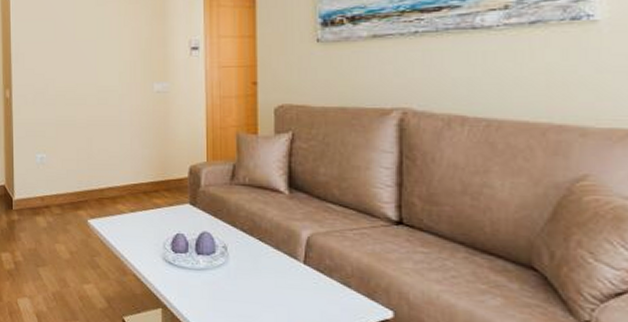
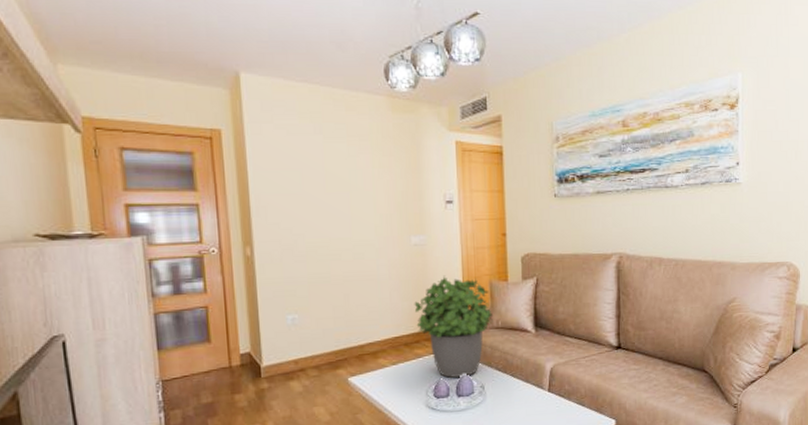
potted plant: none [154,124,240,234] -> present [414,275,494,378]

